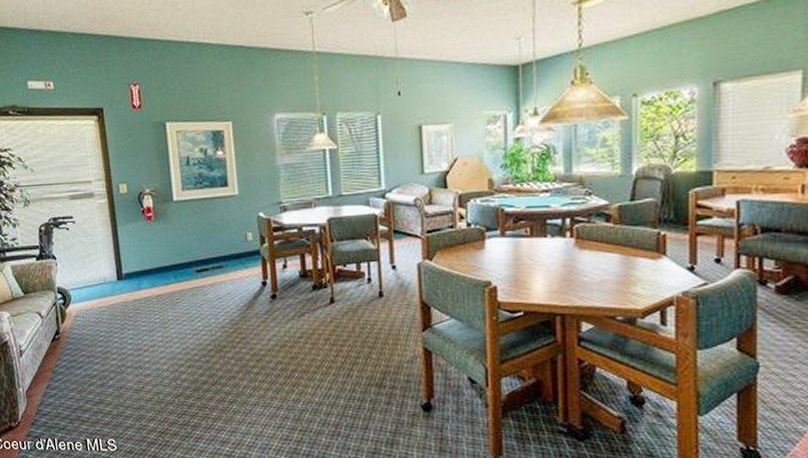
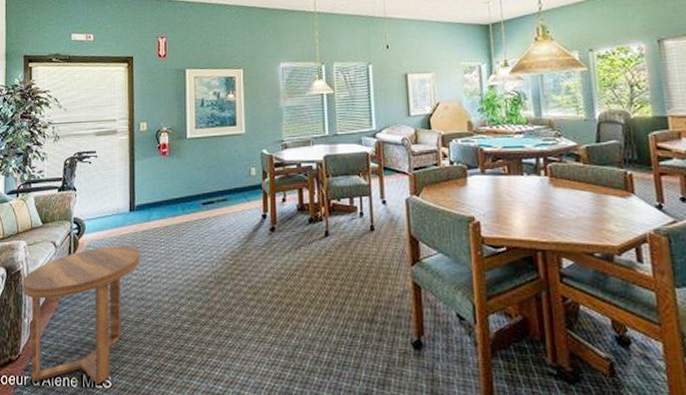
side table: none [11,315,134,448] -> present [22,246,140,384]

